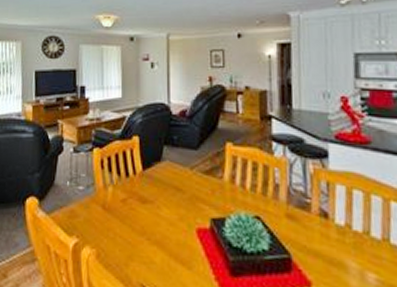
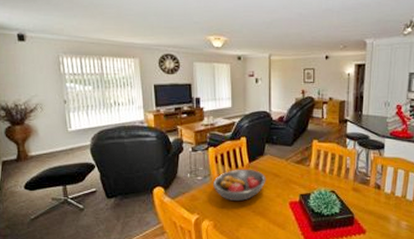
fruit bowl: none [97,178,165,222] -> present [213,169,266,201]

